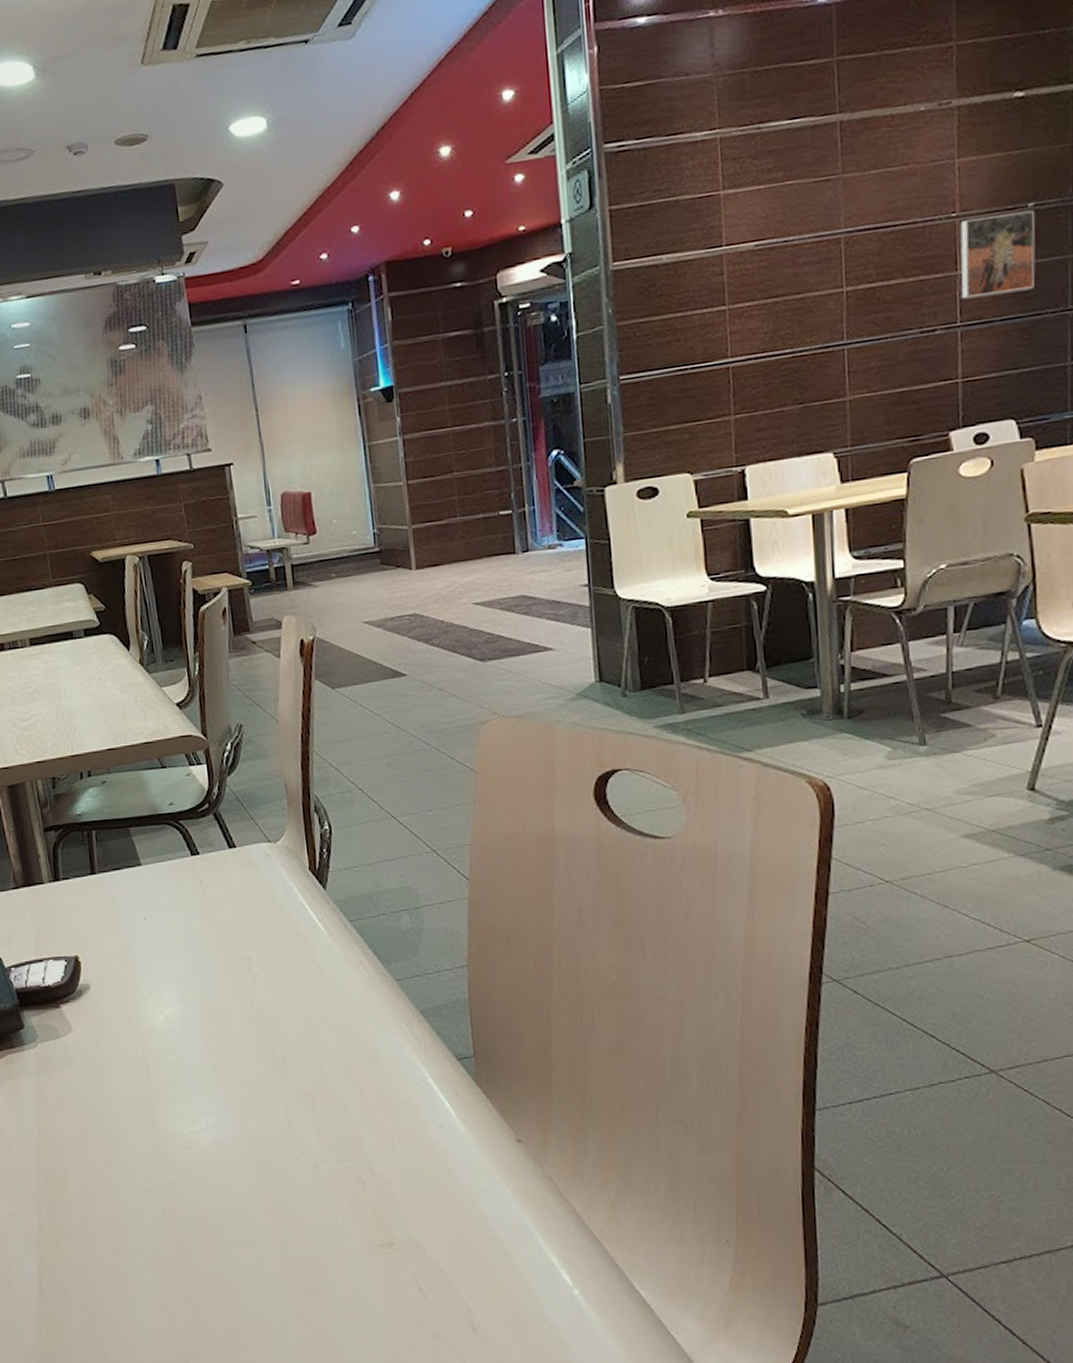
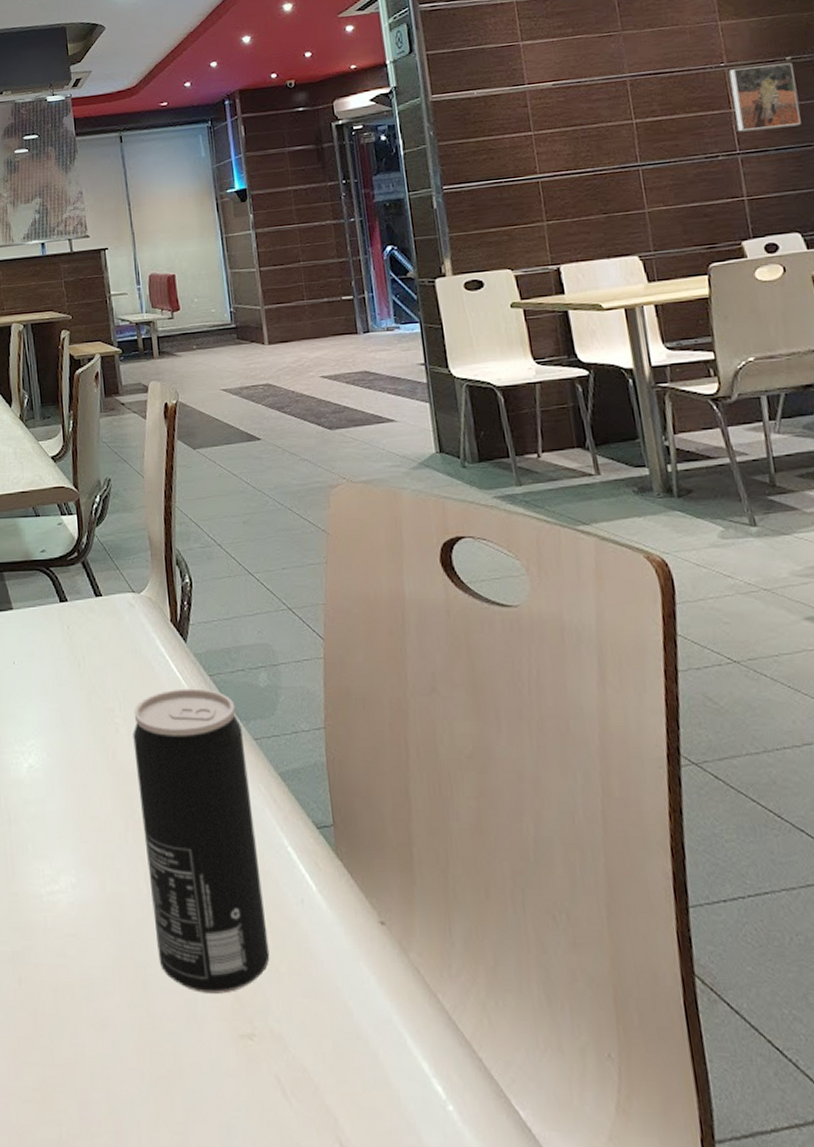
beverage can: none [271,934,409,1211] -> present [133,688,270,994]

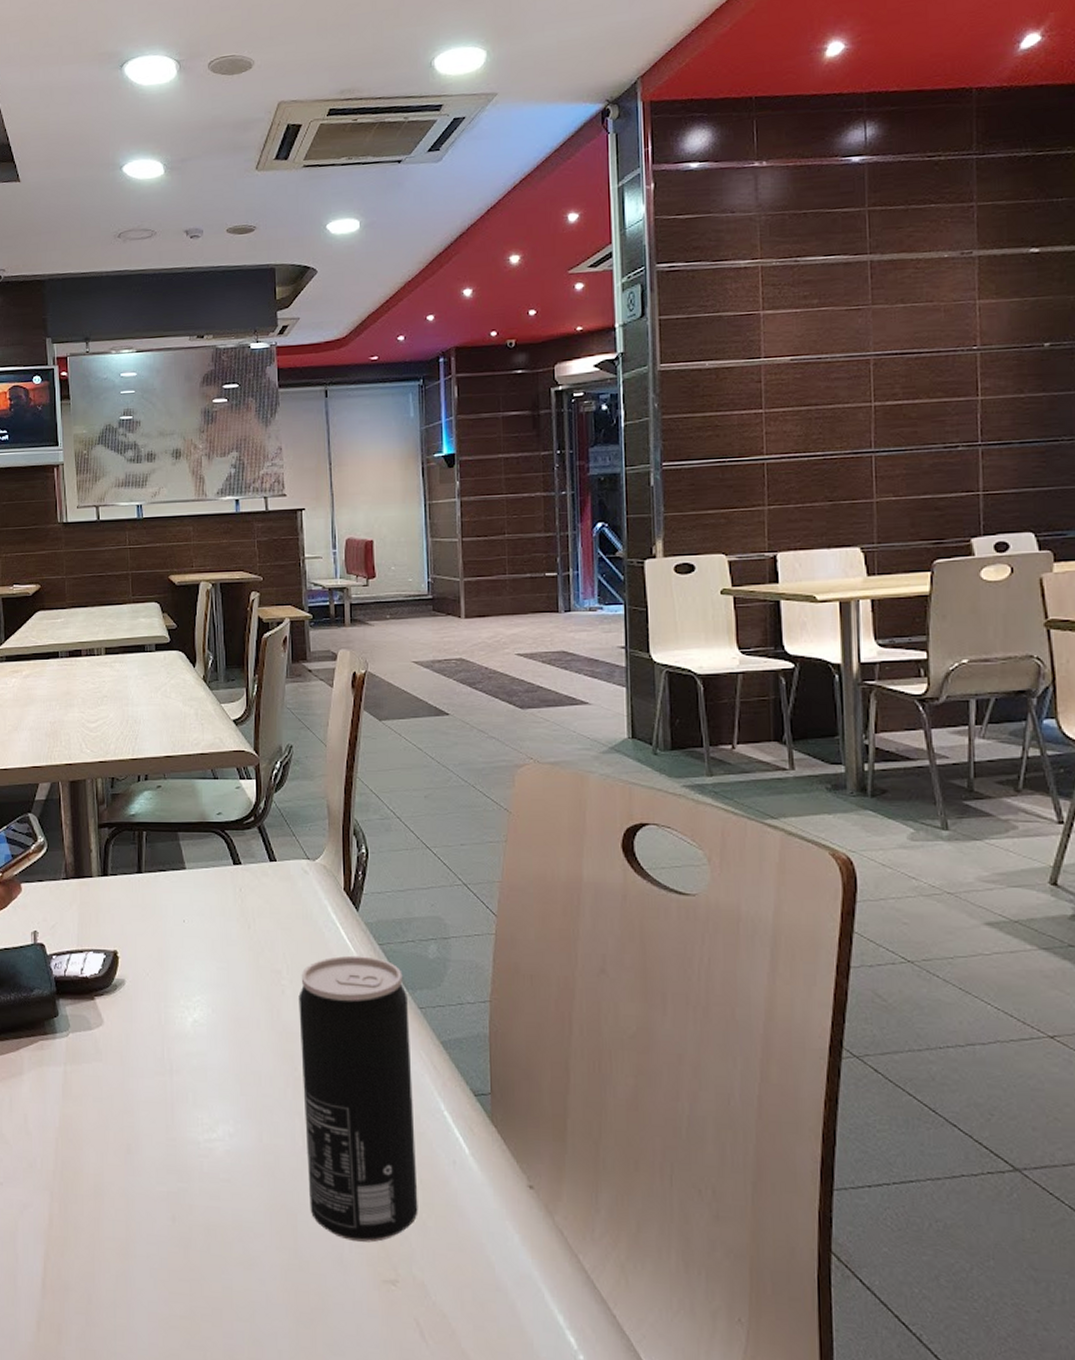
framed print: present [728,62,801,132] -> none [980,349,1052,422]

